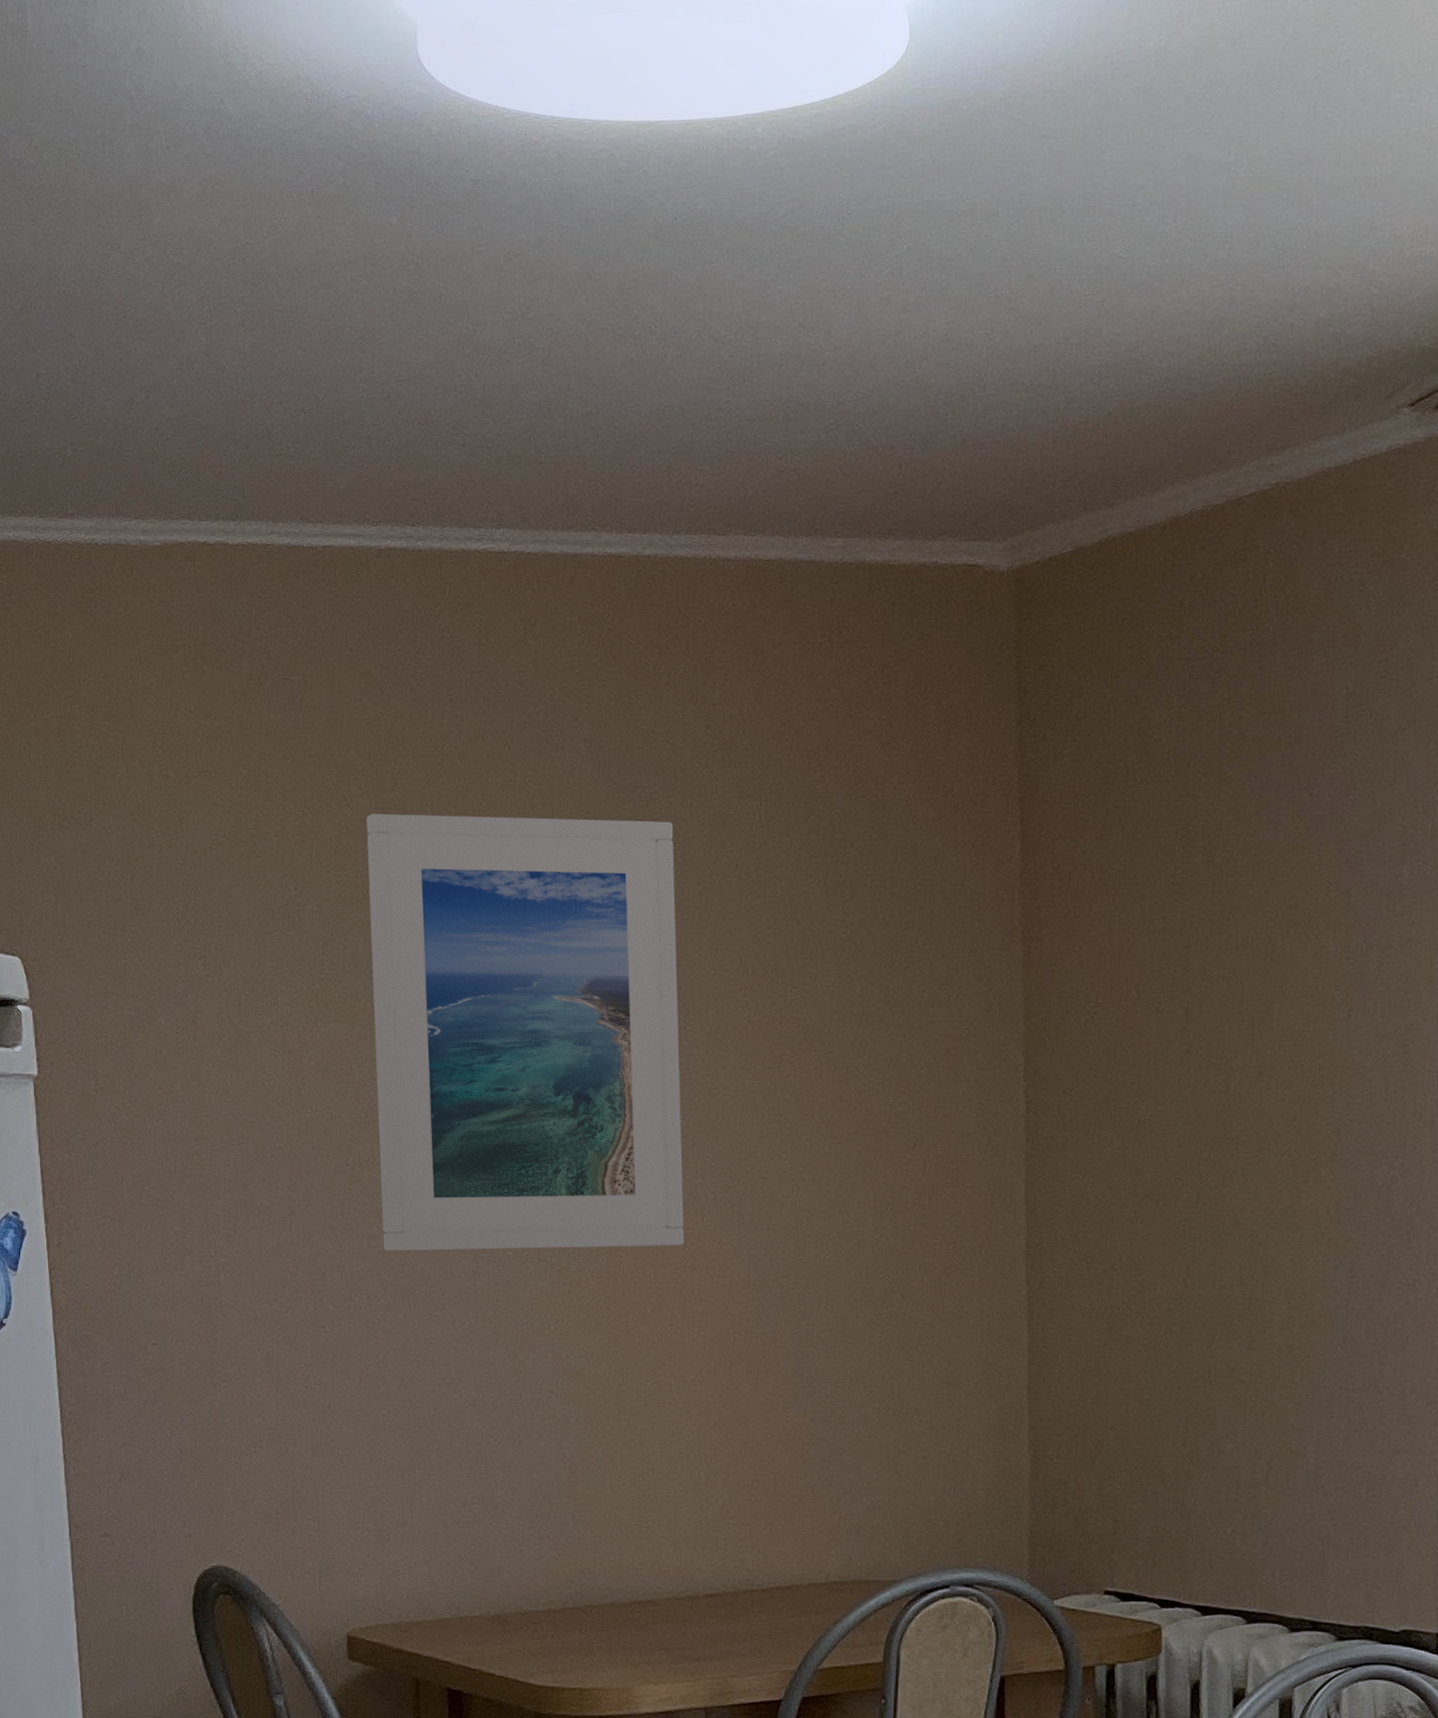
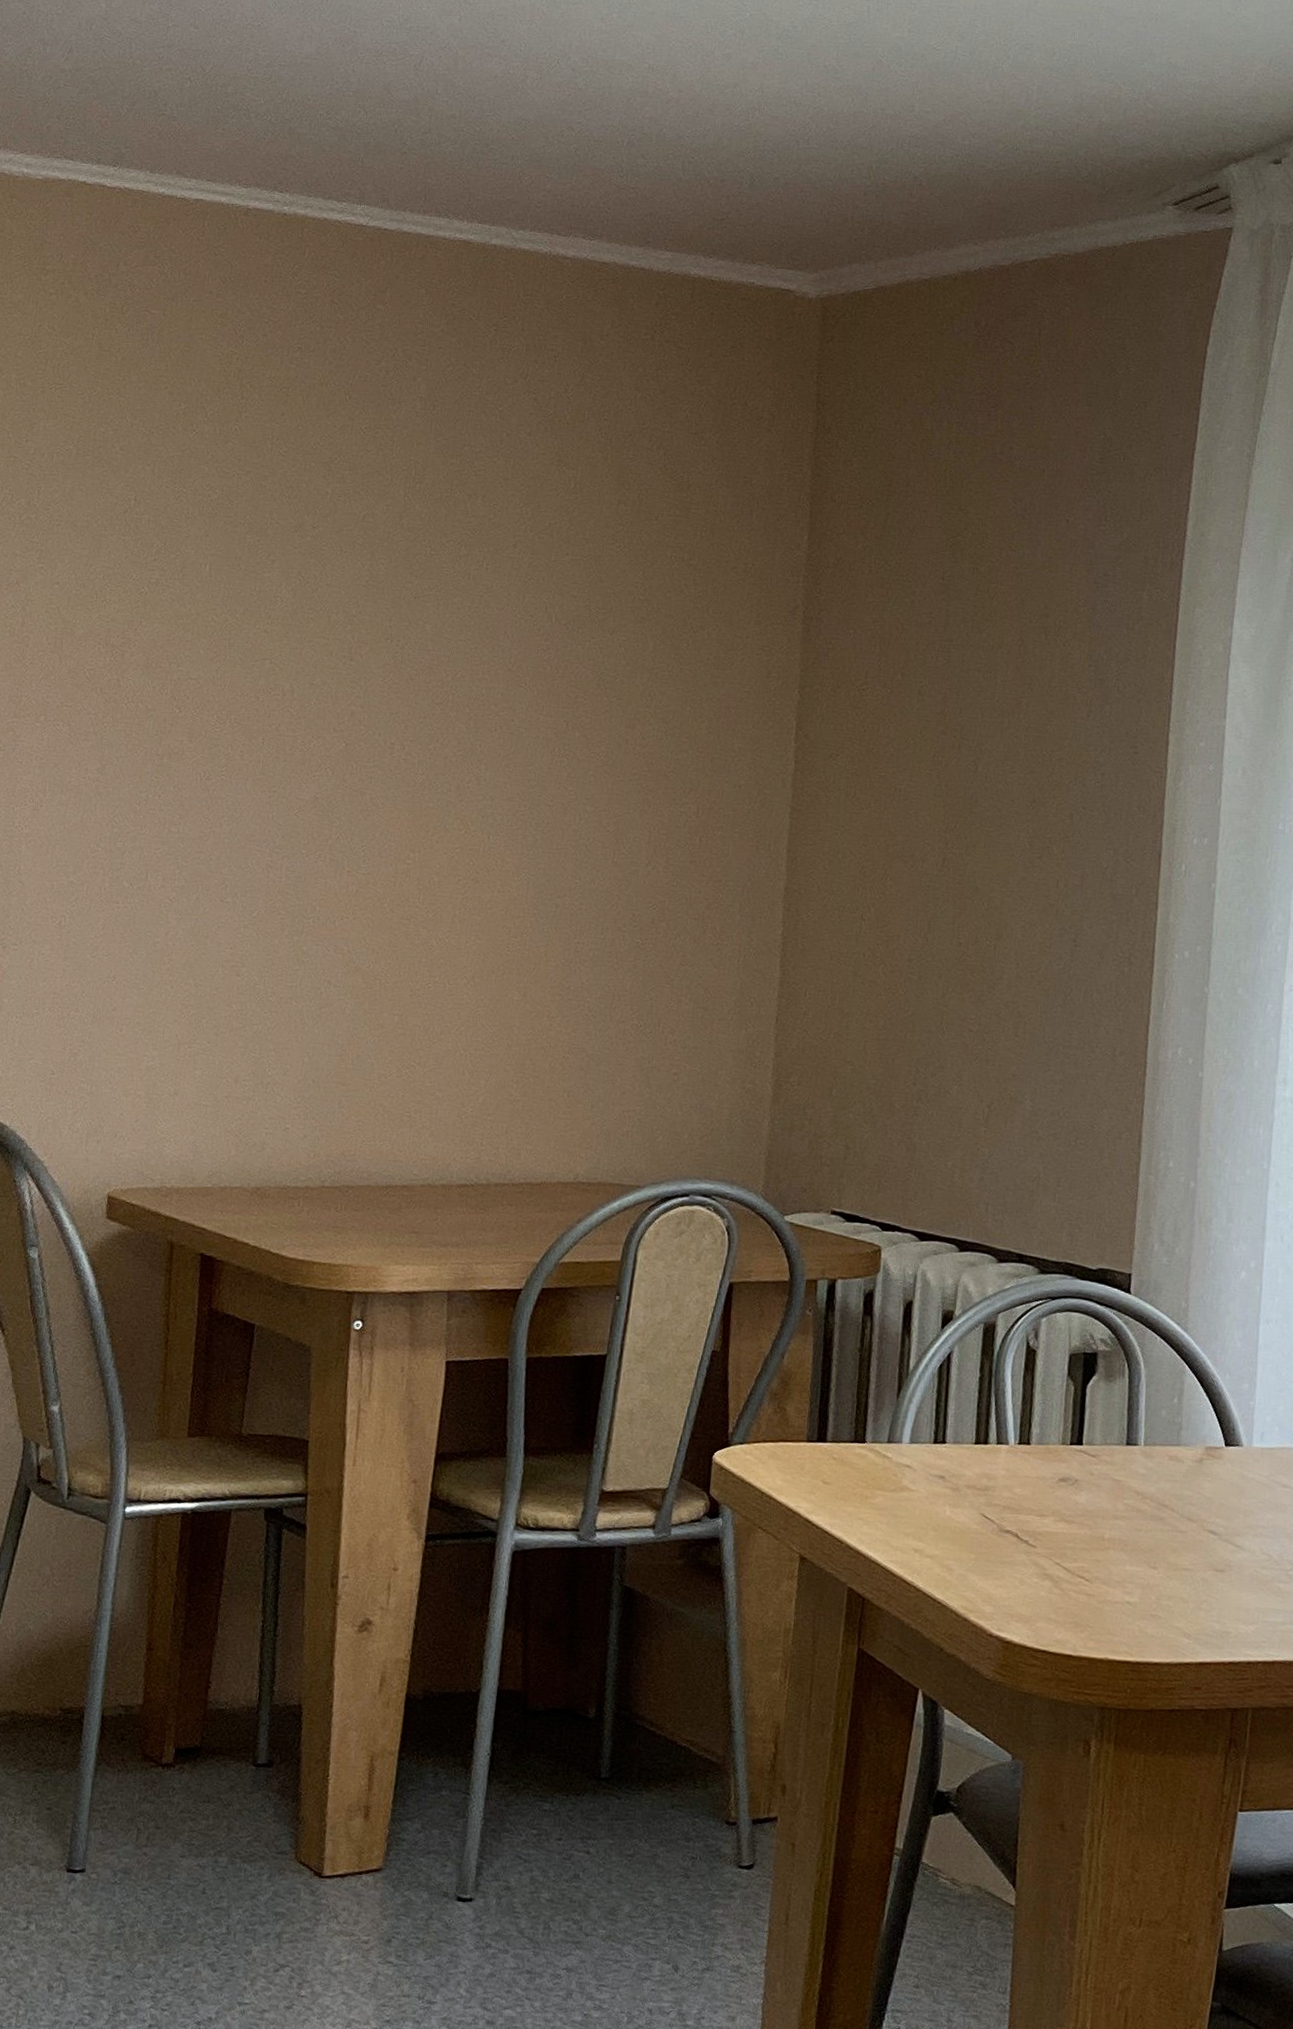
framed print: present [366,813,685,1251] -> none [183,440,495,860]

